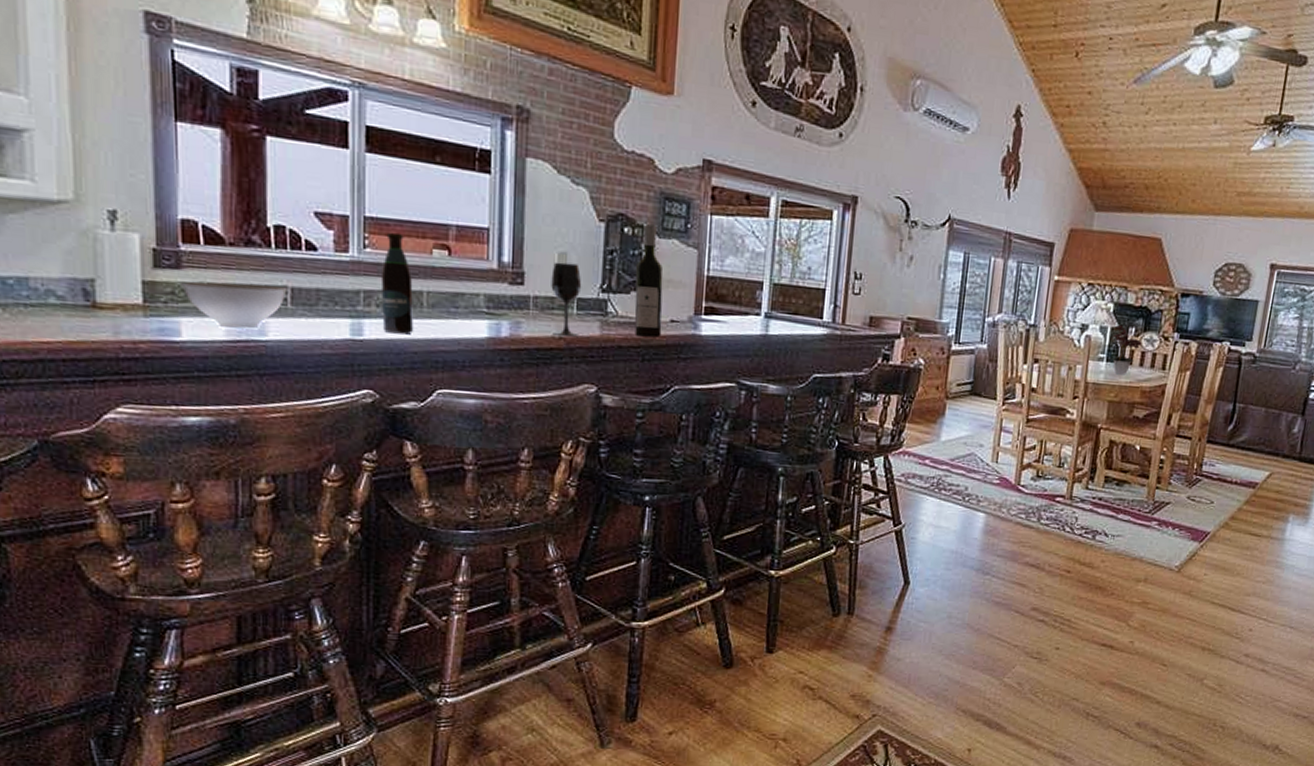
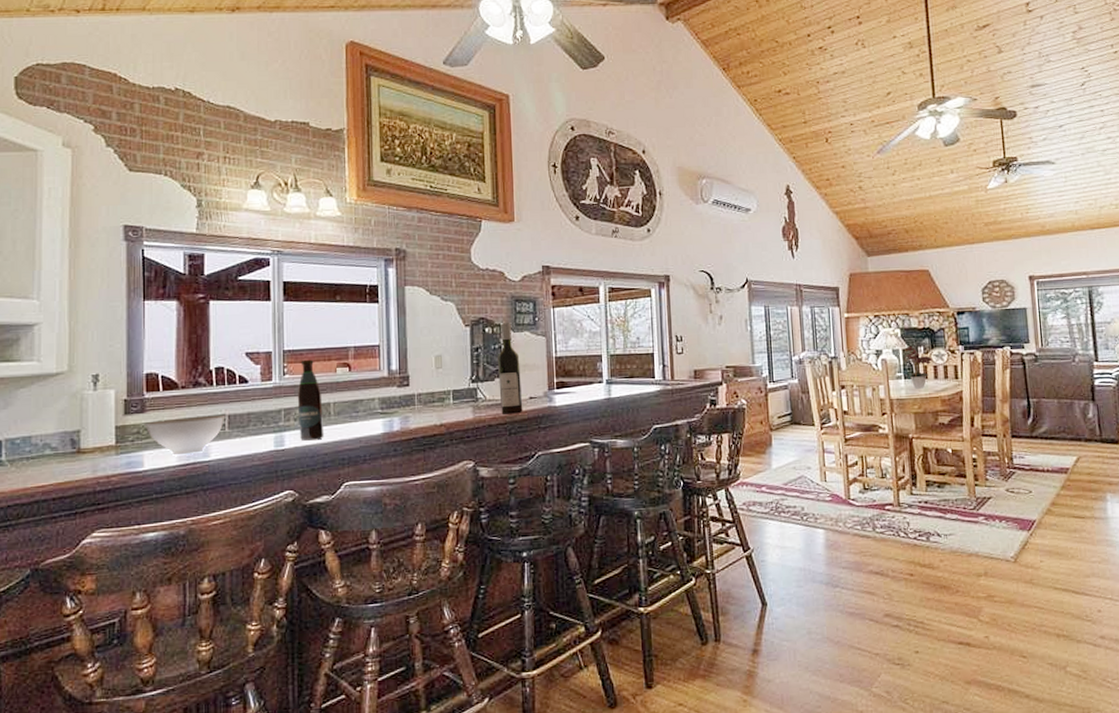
wine glass: present [551,262,582,338] -> none [430,363,457,424]

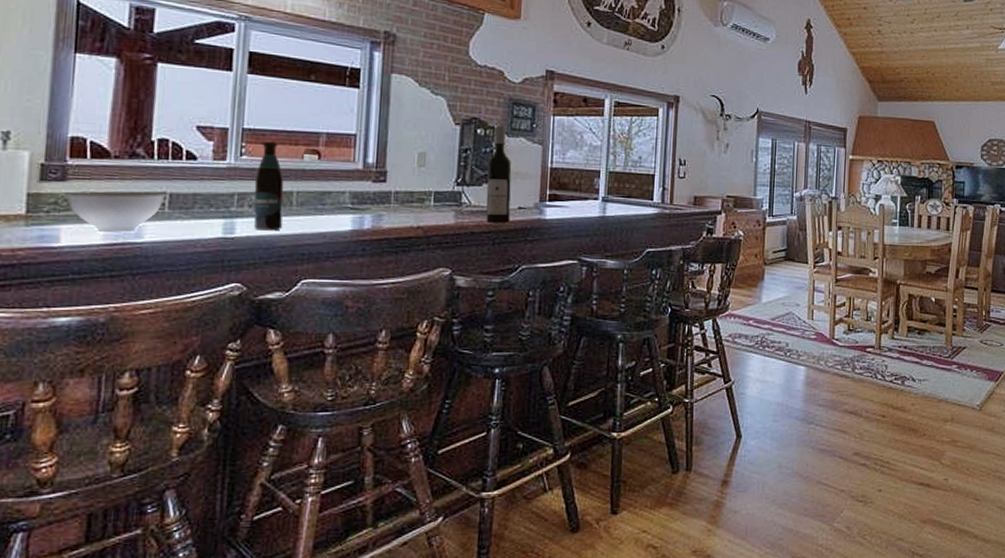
flower arrangement: present [904,345,932,389] -> none [901,194,927,237]

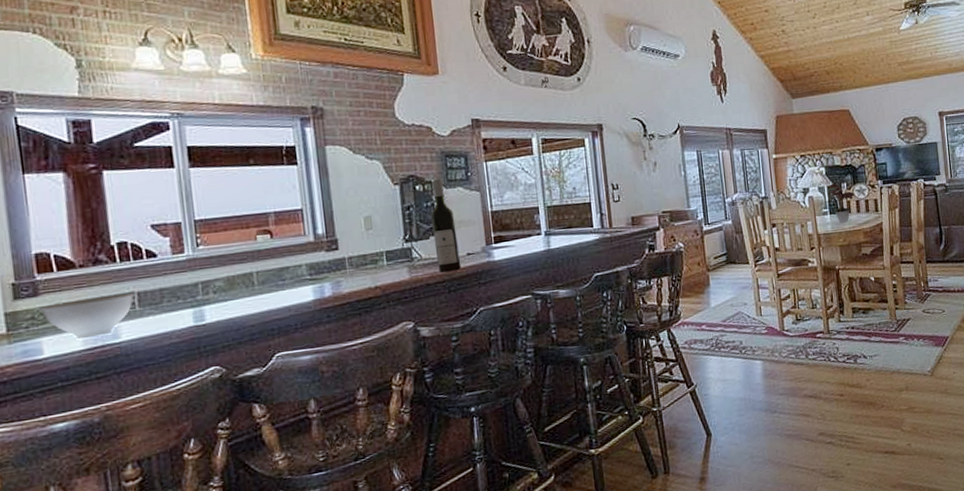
bottle: present [253,142,284,231] -> none [214,229,249,314]
flower arrangement: none [901,194,927,237] -> present [829,182,855,223]

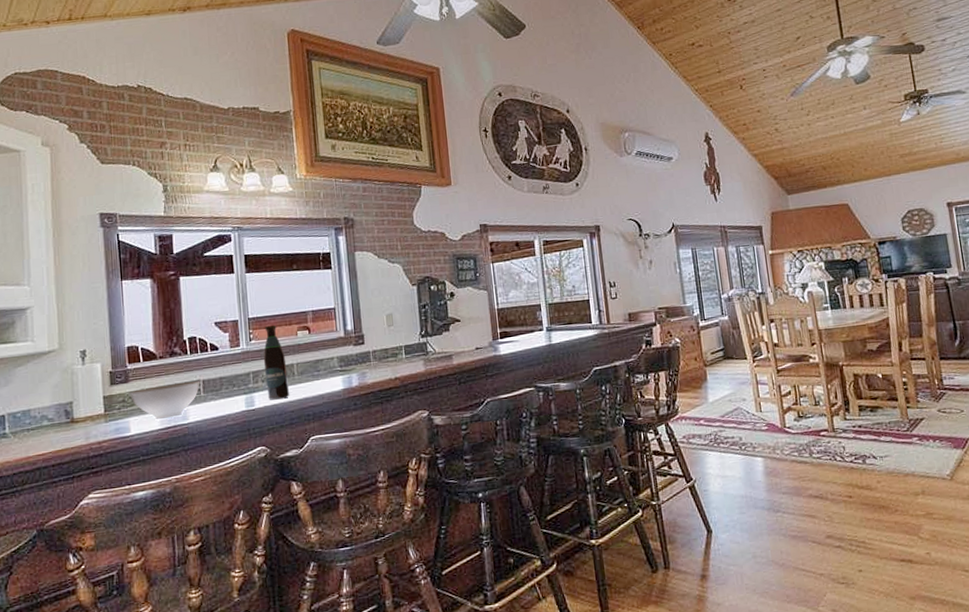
bottle: none [214,229,249,314] -> present [263,325,290,400]
bottle: present [430,179,462,274] -> none [443,279,471,367]
flower arrangement: present [829,182,855,223] -> none [829,277,857,318]

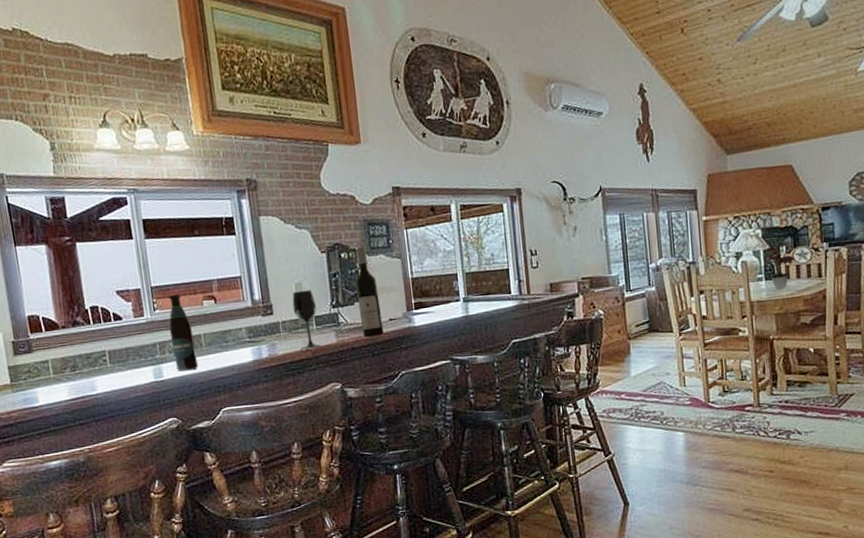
bowl: present [129,380,200,420] -> none [34,350,106,391]
wine glass: none [383,320,410,378] -> present [292,290,322,350]
bottle: none [443,279,471,367] -> present [354,247,384,338]
flower arrangement: none [829,277,857,318] -> present [765,246,795,290]

